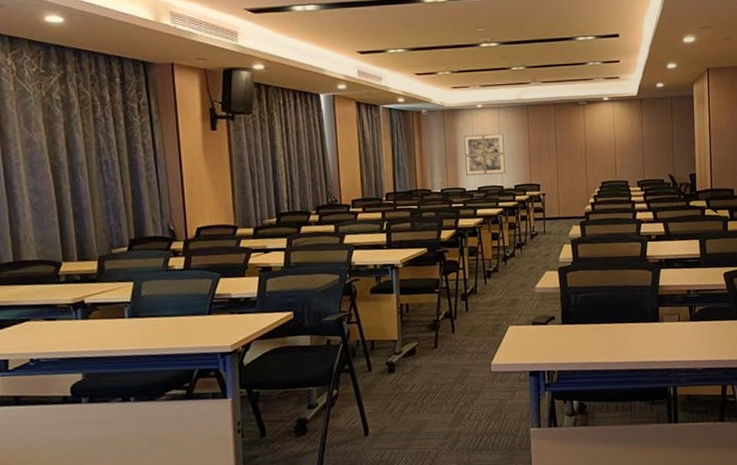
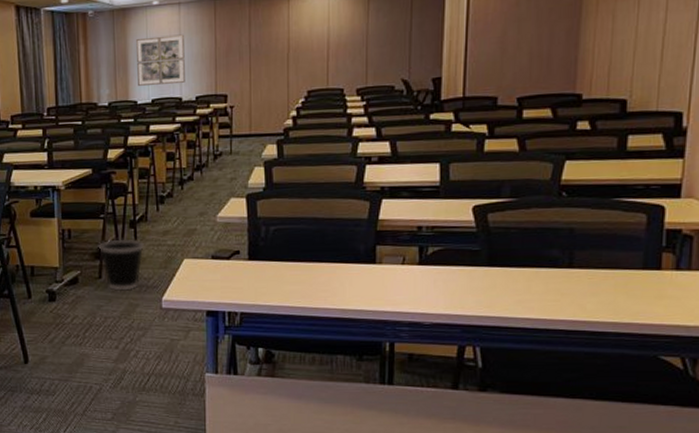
wastebasket: none [434,310,474,359] -> present [99,238,144,291]

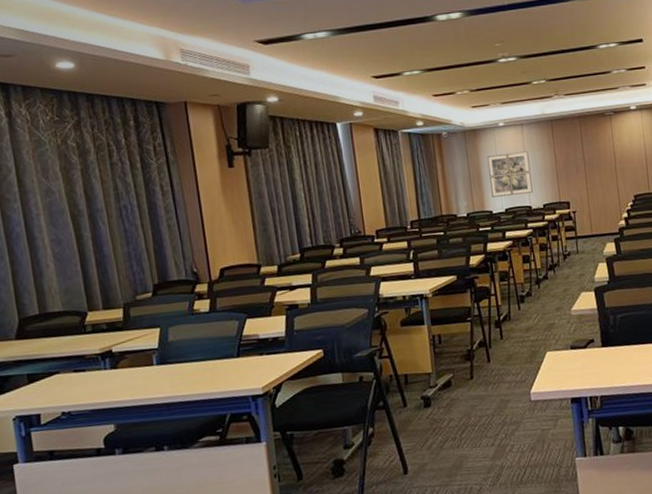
wastebasket: present [99,238,144,291] -> none [468,337,510,390]

